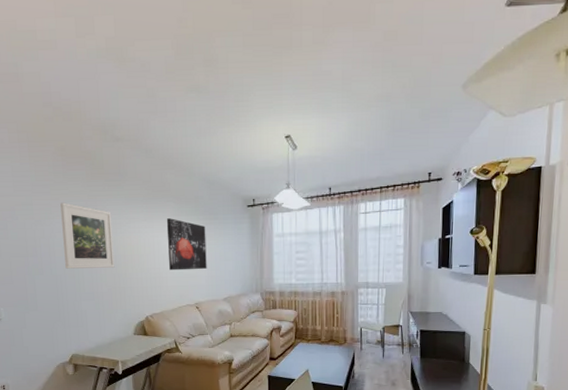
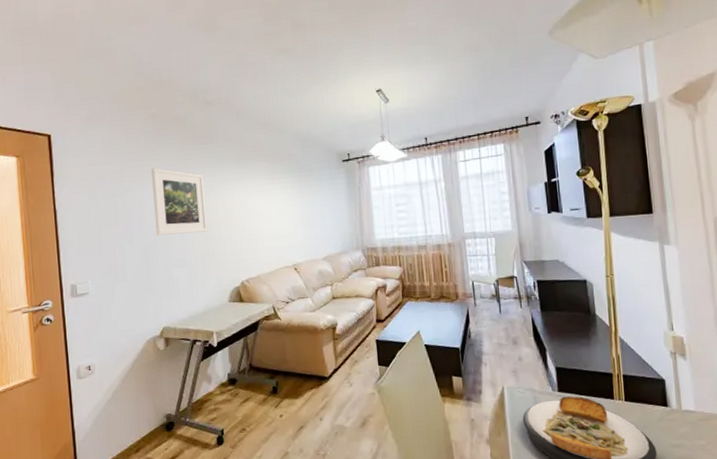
wall art: present [166,218,207,271] -> none [259,177,304,232]

